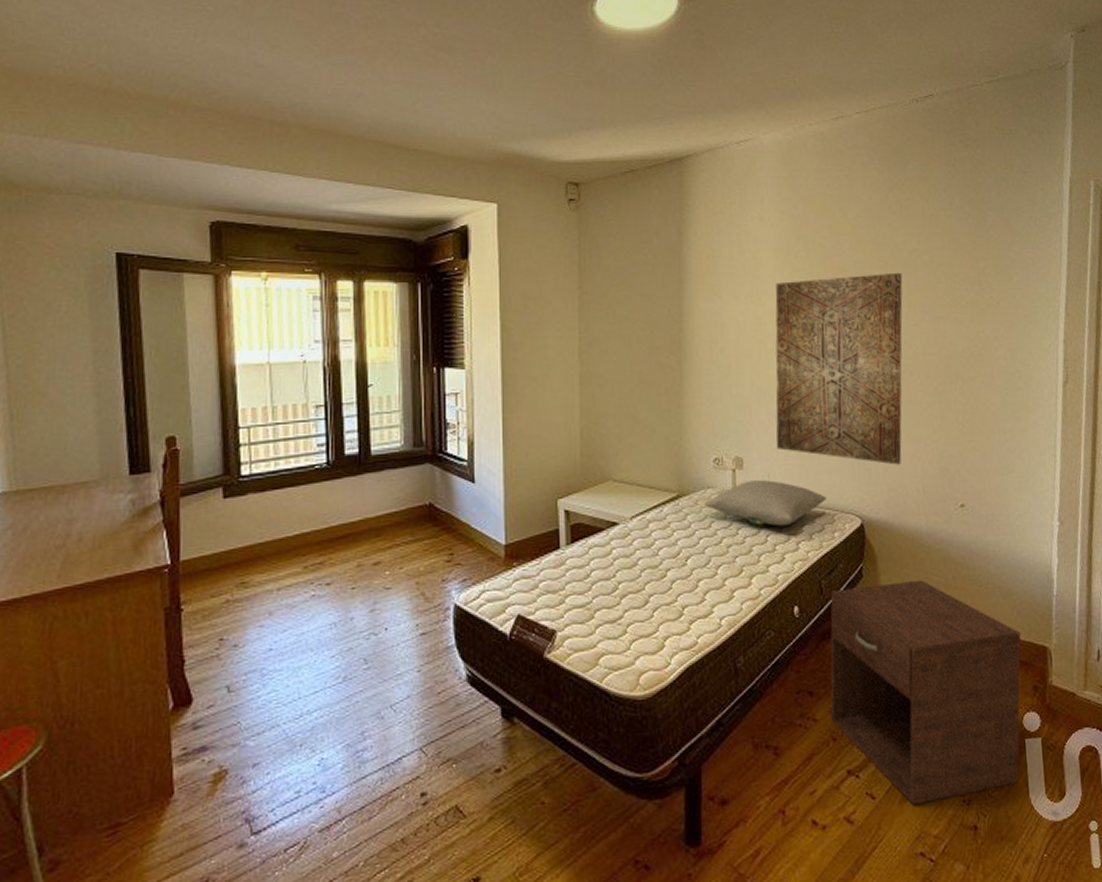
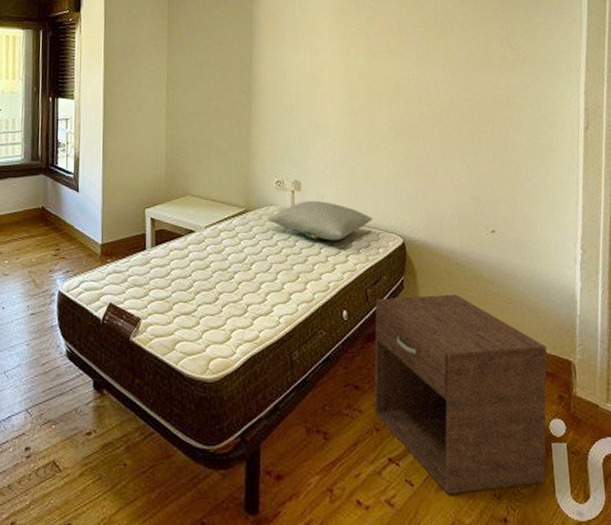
wall art: present [775,272,903,465] -> none [329,30,441,193]

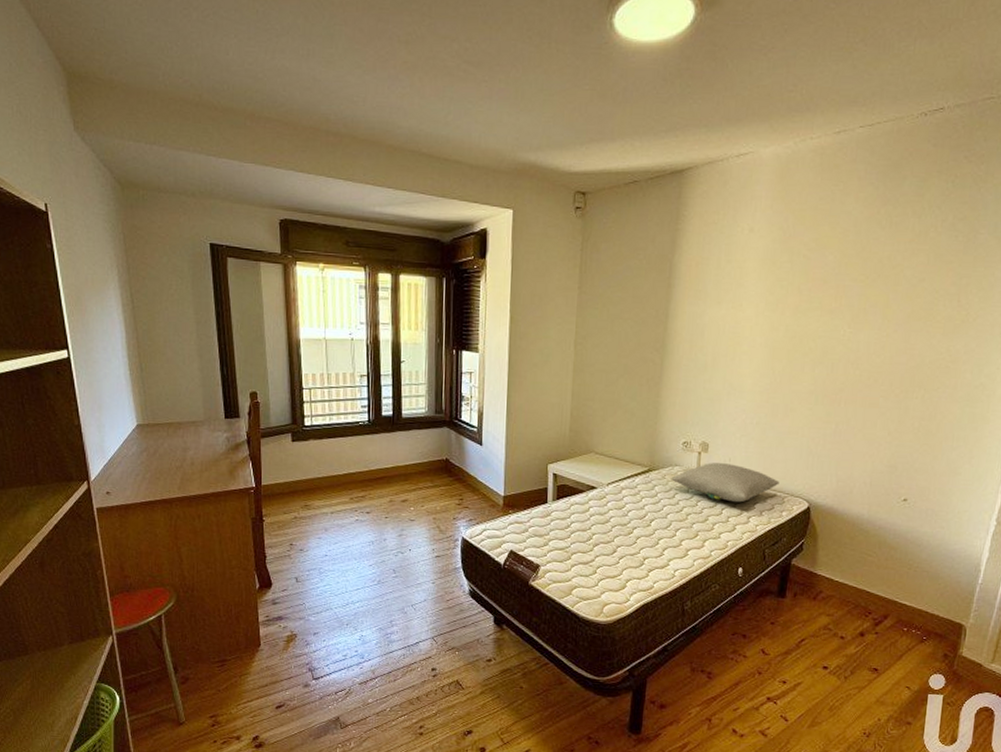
nightstand: present [374,294,547,495] -> none [758,557,940,731]

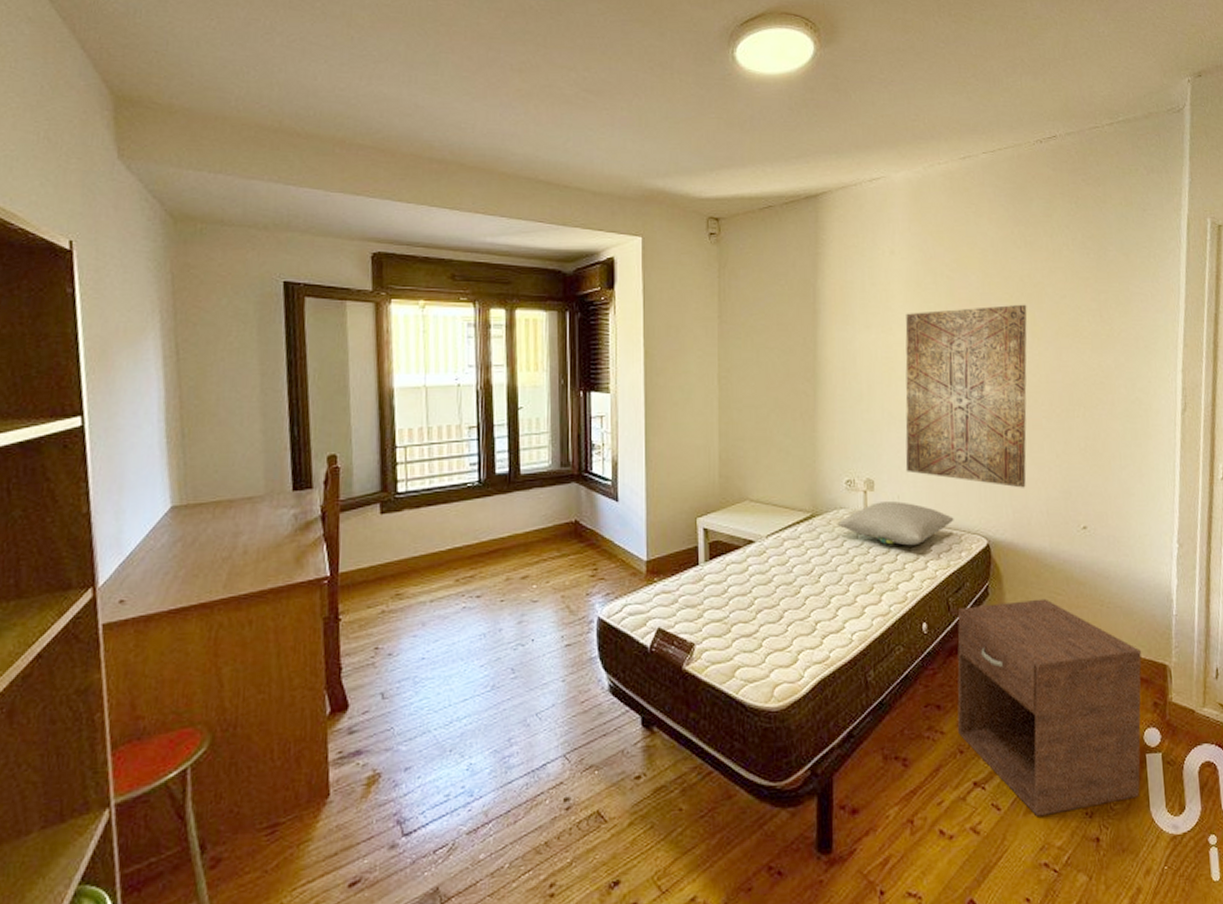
wall art: none [739,286,882,460] -> present [905,304,1027,488]
nightstand: none [758,557,940,731] -> present [957,598,1142,817]

